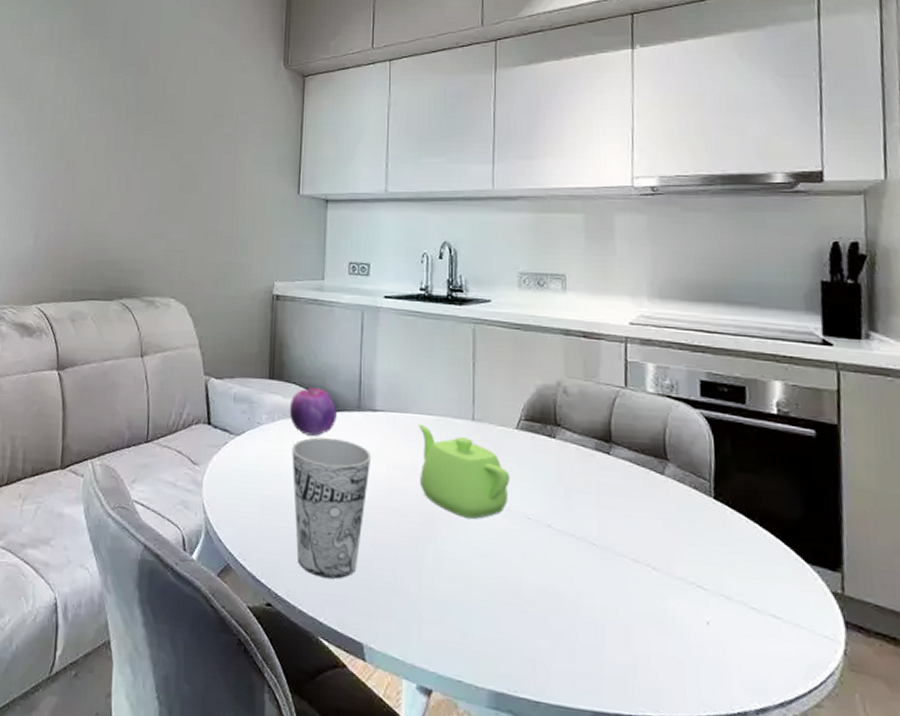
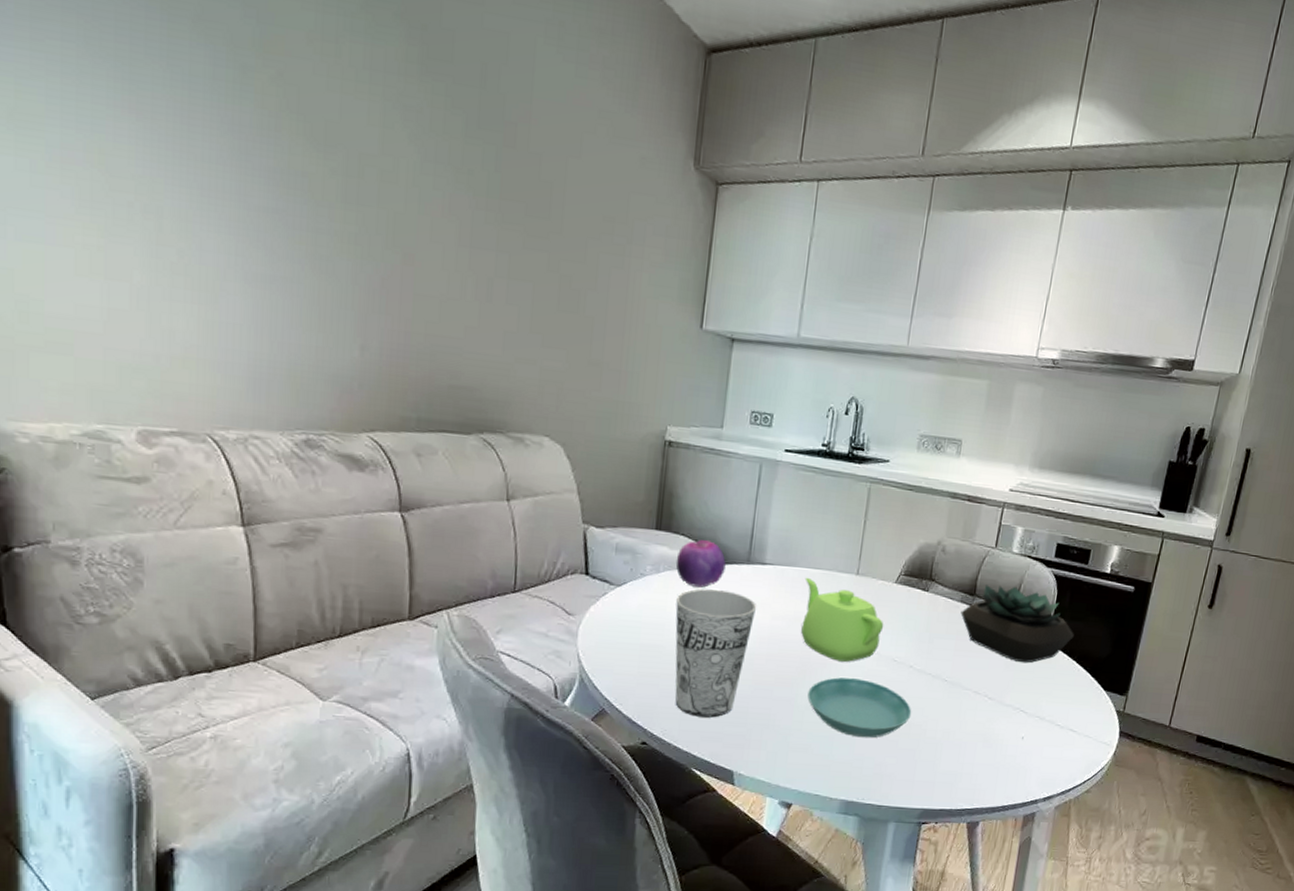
saucer: none [435,536,559,613] -> present [807,677,912,738]
succulent plant: none [597,430,748,525] -> present [960,585,1074,663]

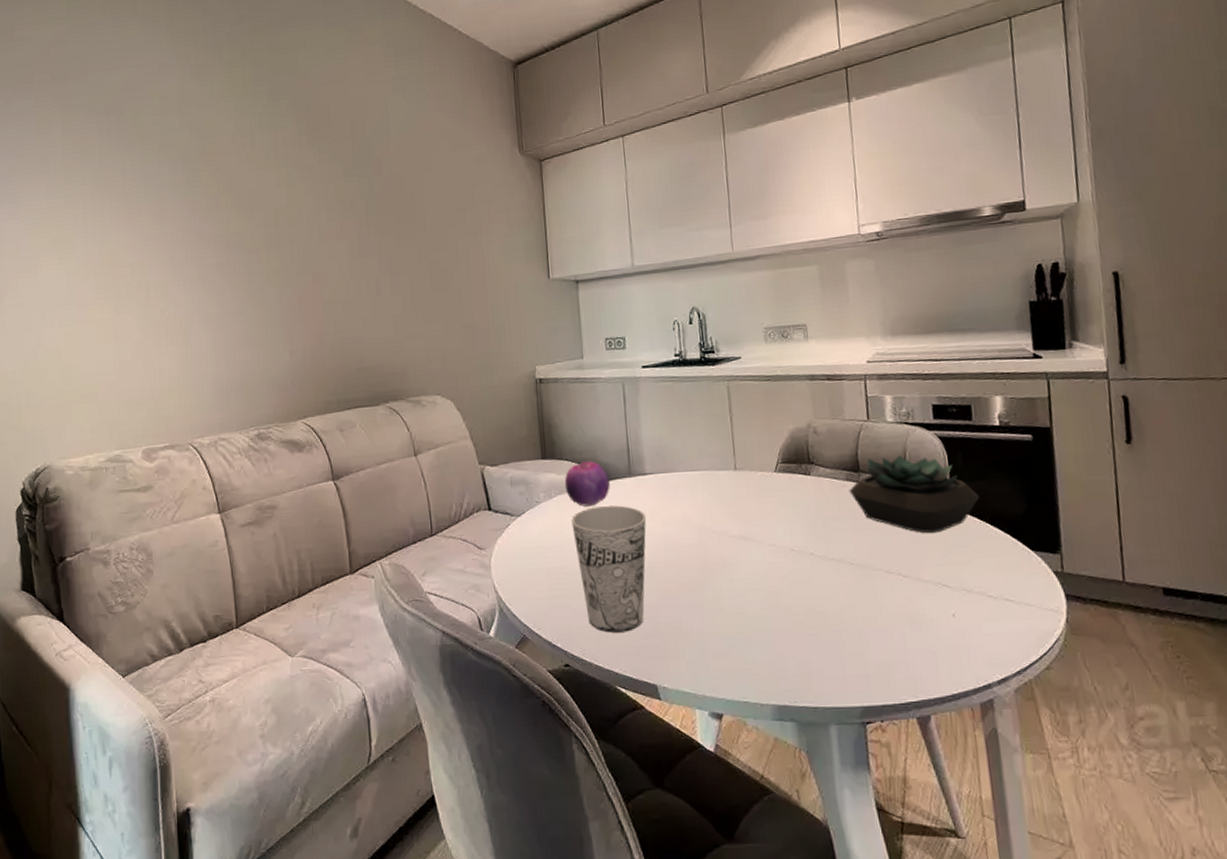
teapot: present [801,577,884,662] -> none [685,480,774,559]
saucer: present [807,677,912,738] -> none [713,573,825,636]

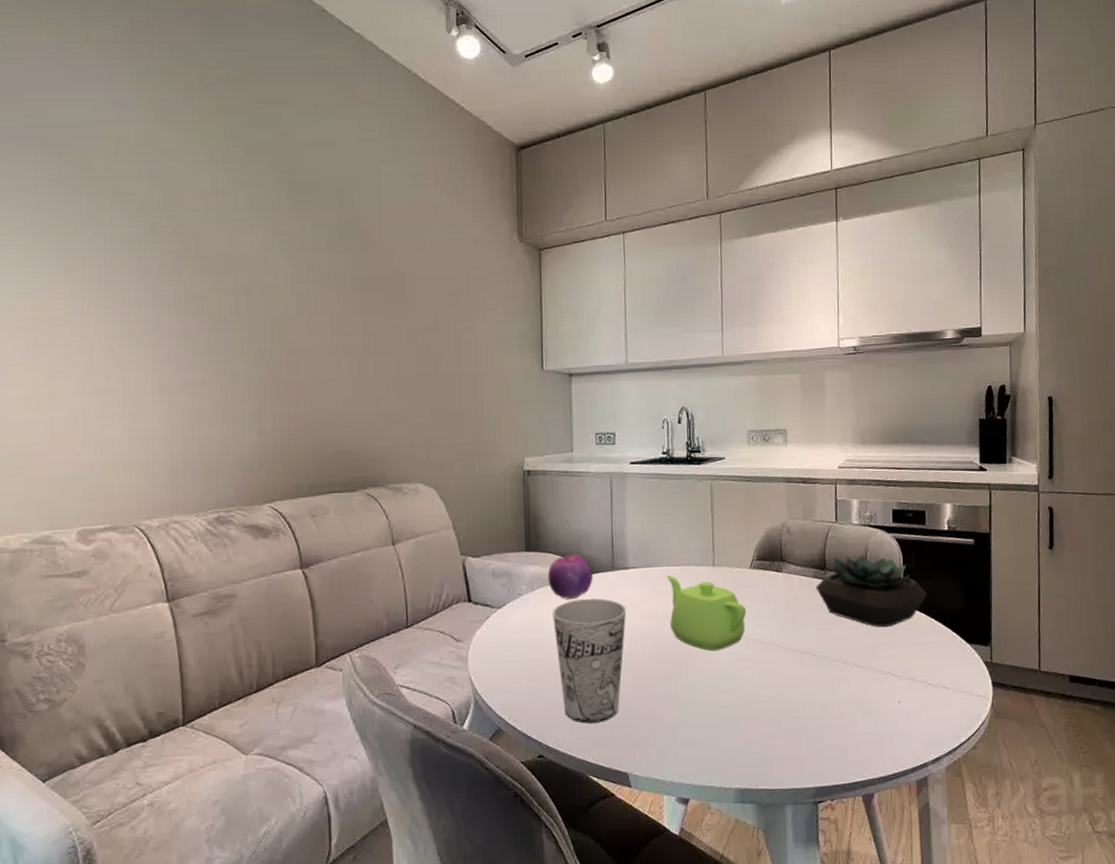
teapot: none [685,480,774,559] -> present [666,575,747,651]

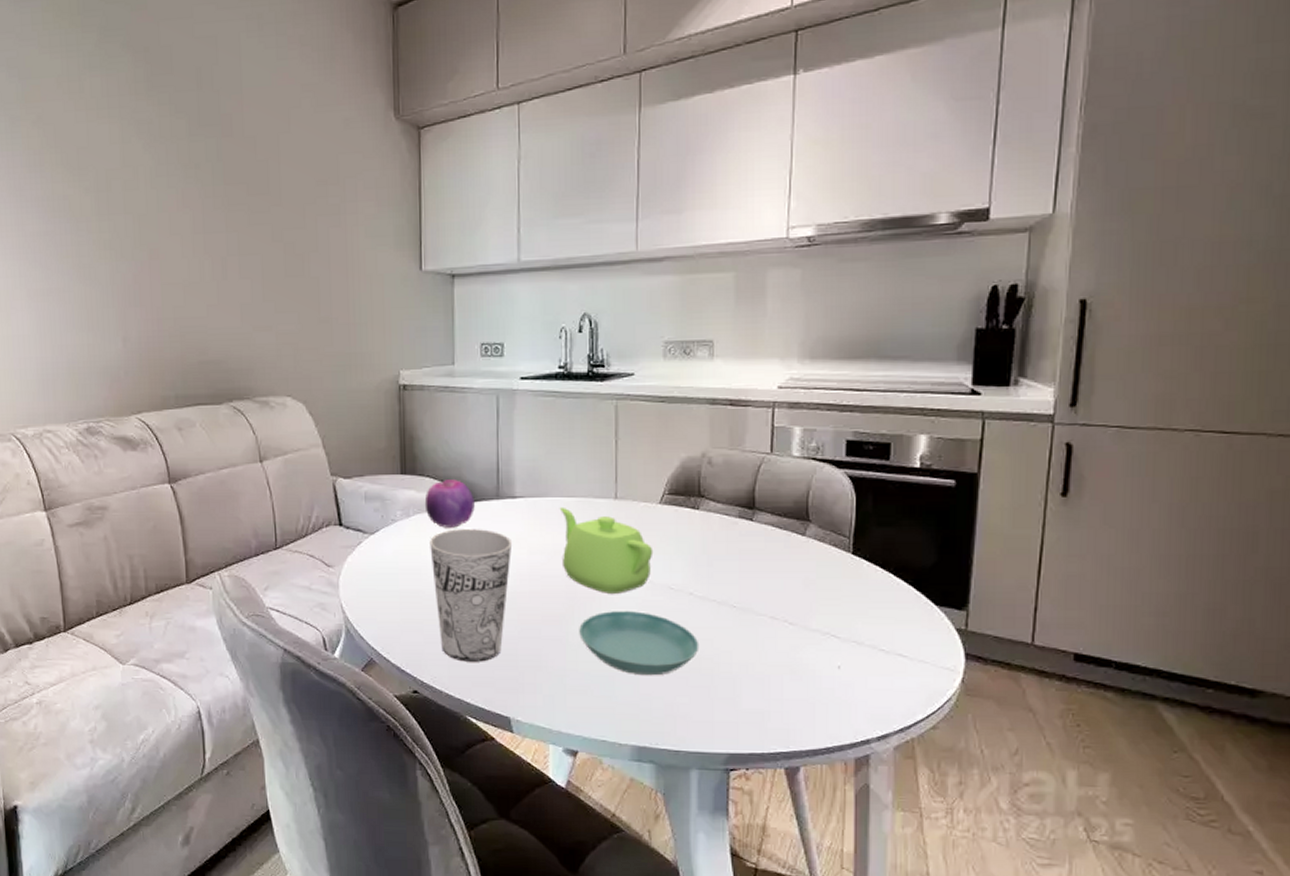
saucer: none [686,665,788,723] -> present [579,611,700,676]
succulent plant: present [815,555,927,628] -> none [740,494,885,581]

